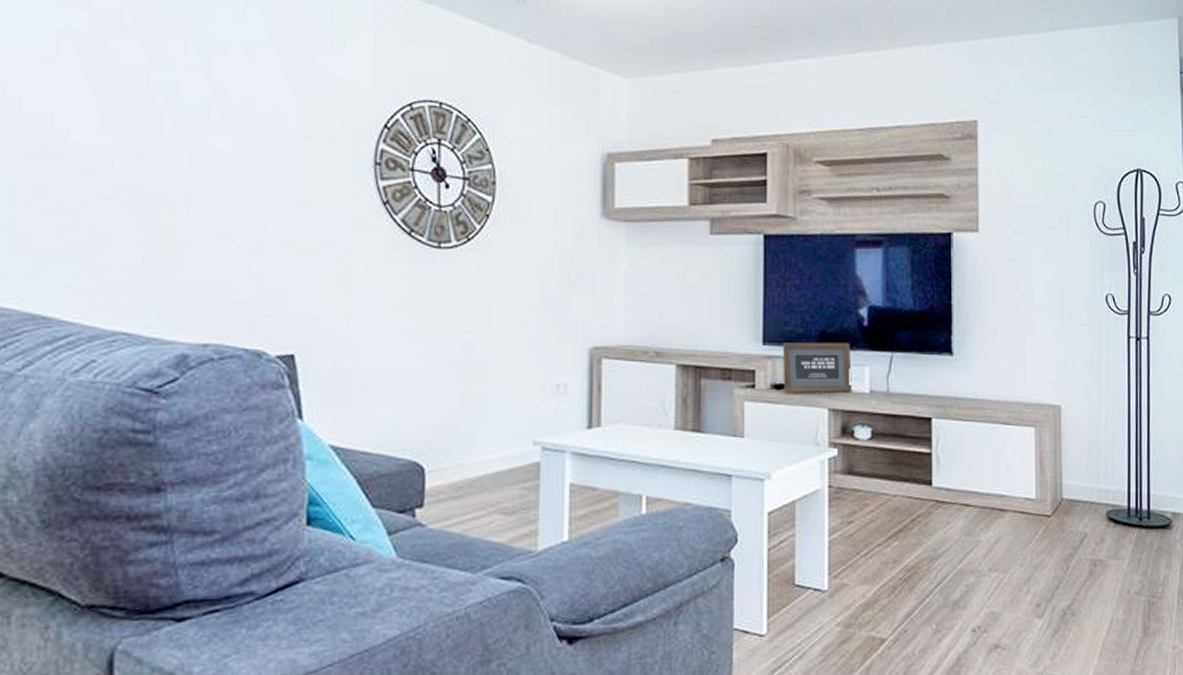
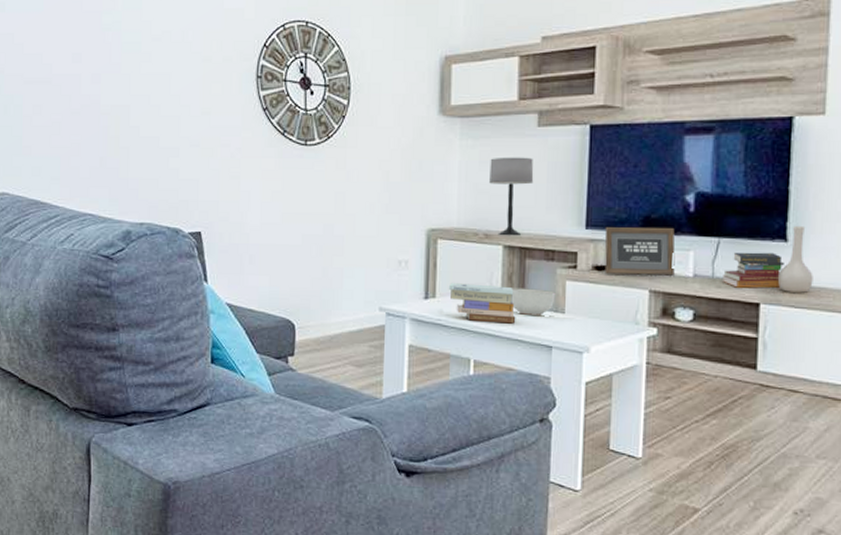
books: none [615,409,692,453] -> present [448,283,516,324]
table lamp: none [659,266,707,354] -> present [489,157,534,236]
bowl: none [686,411,734,442] -> present [511,288,556,317]
books: none [897,366,951,403] -> present [723,252,784,289]
vase: none [946,339,977,405] -> present [777,225,813,293]

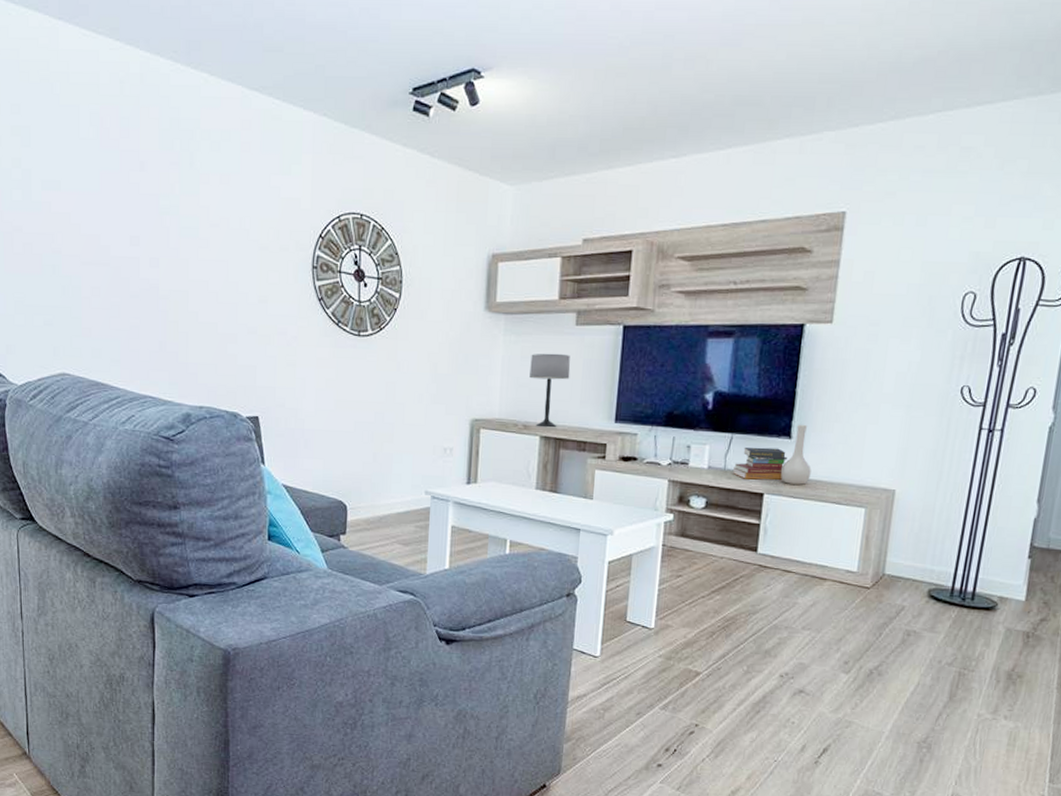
books: present [448,283,516,324] -> none [489,470,549,508]
bowl: present [511,288,556,317] -> none [545,475,586,502]
picture frame: present [604,227,675,276] -> none [630,421,694,467]

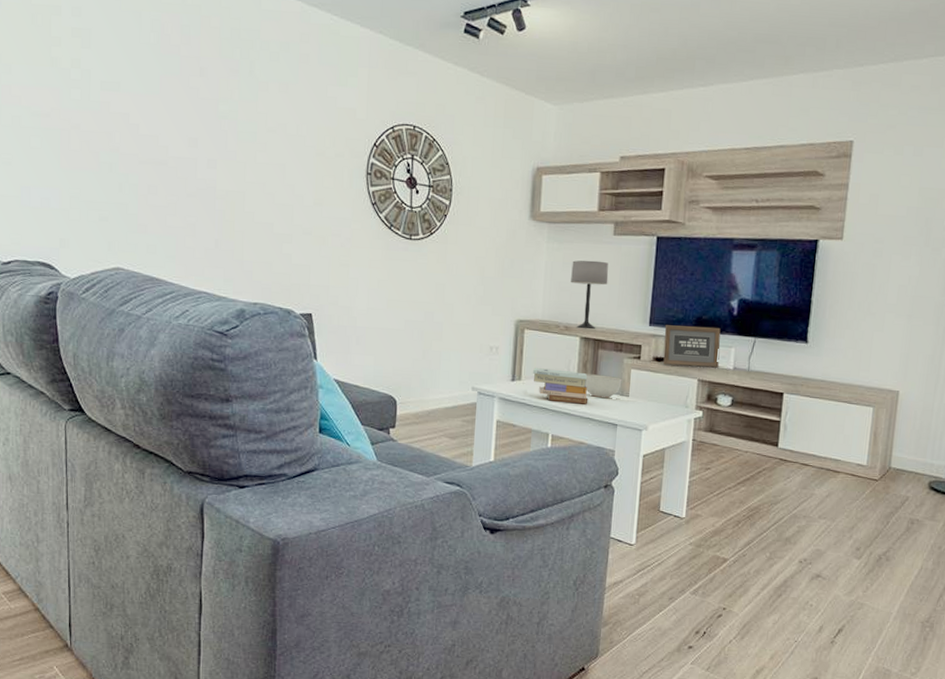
books: none [489,470,549,508] -> present [532,368,589,405]
bowl: none [545,475,586,502] -> present [585,374,622,399]
picture frame: none [630,421,694,467] -> present [663,325,721,368]
books: present [733,447,787,480] -> none [756,350,804,381]
vase: present [780,424,811,485] -> none [798,330,826,385]

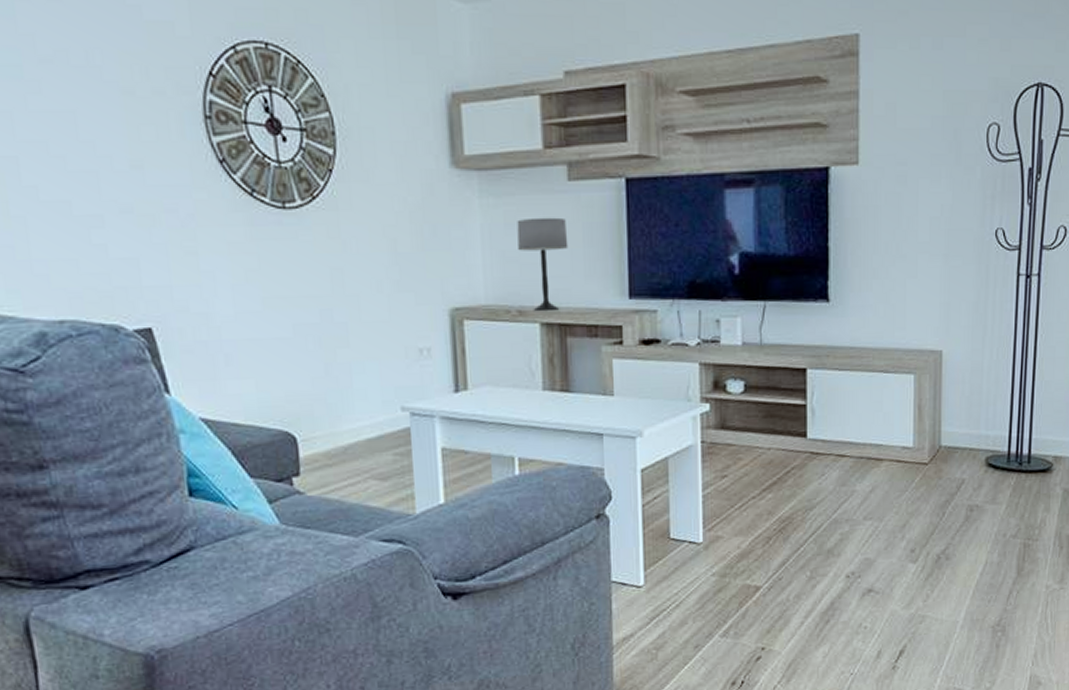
books: present [532,368,589,405] -> none [481,370,562,414]
bowl: present [585,374,622,399] -> none [553,370,603,402]
picture frame: present [663,325,721,368] -> none [649,292,723,348]

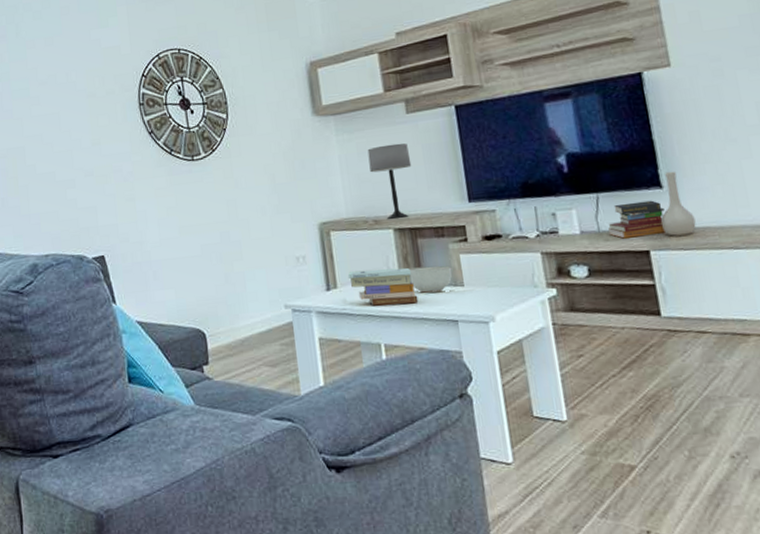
books: none [481,370,562,414] -> present [348,267,419,306]
bowl: none [553,370,603,402] -> present [408,265,453,293]
books: none [771,314,827,354] -> present [608,200,665,239]
vase: none [821,284,854,355] -> present [660,171,696,236]

